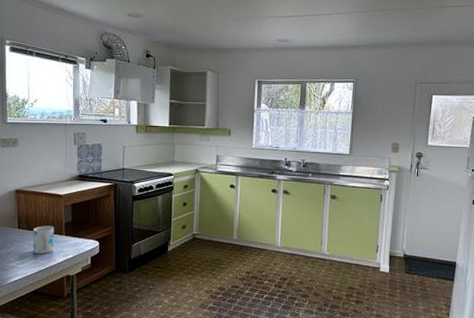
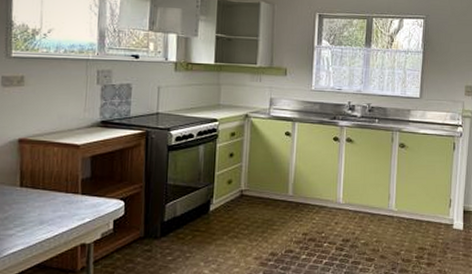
mug: present [33,225,54,254] -> none [38,183,68,218]

